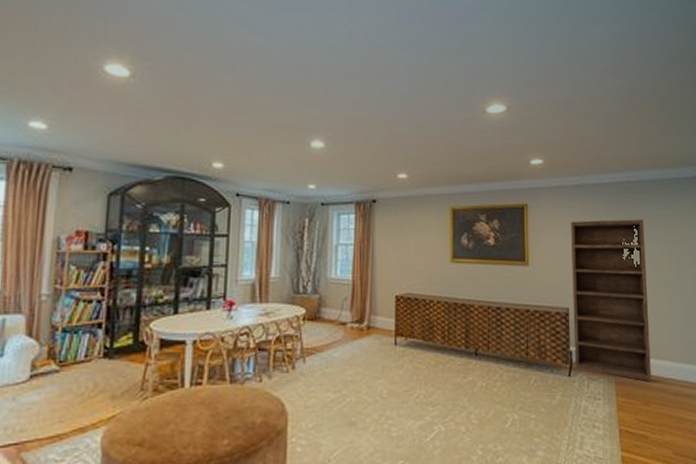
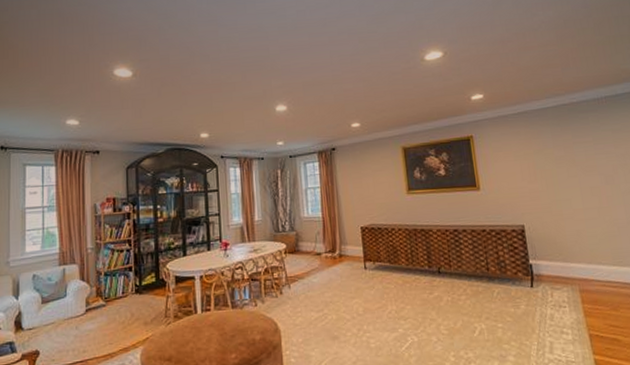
bookshelf: present [571,219,651,381] -> none [517,136,618,288]

